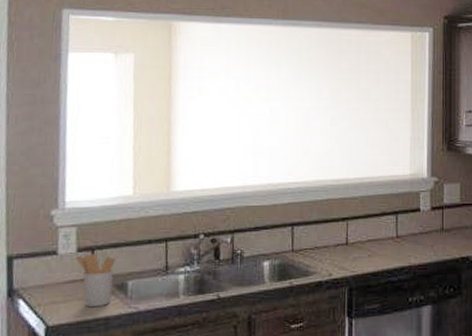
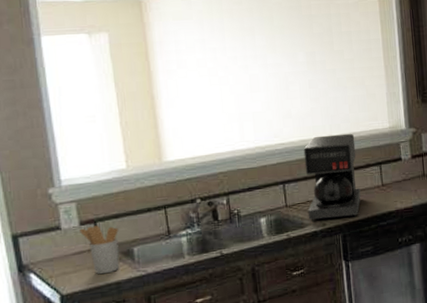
coffee maker: none [314,177,373,270] -> present [303,133,361,221]

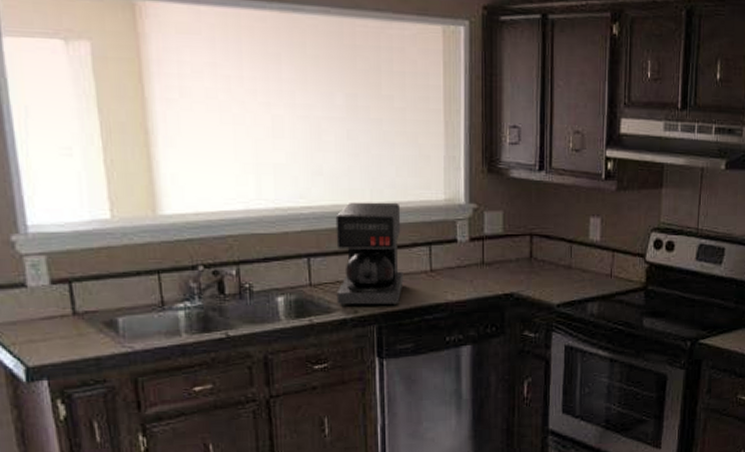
utensil holder: present [80,225,120,275] -> none [50,286,101,347]

